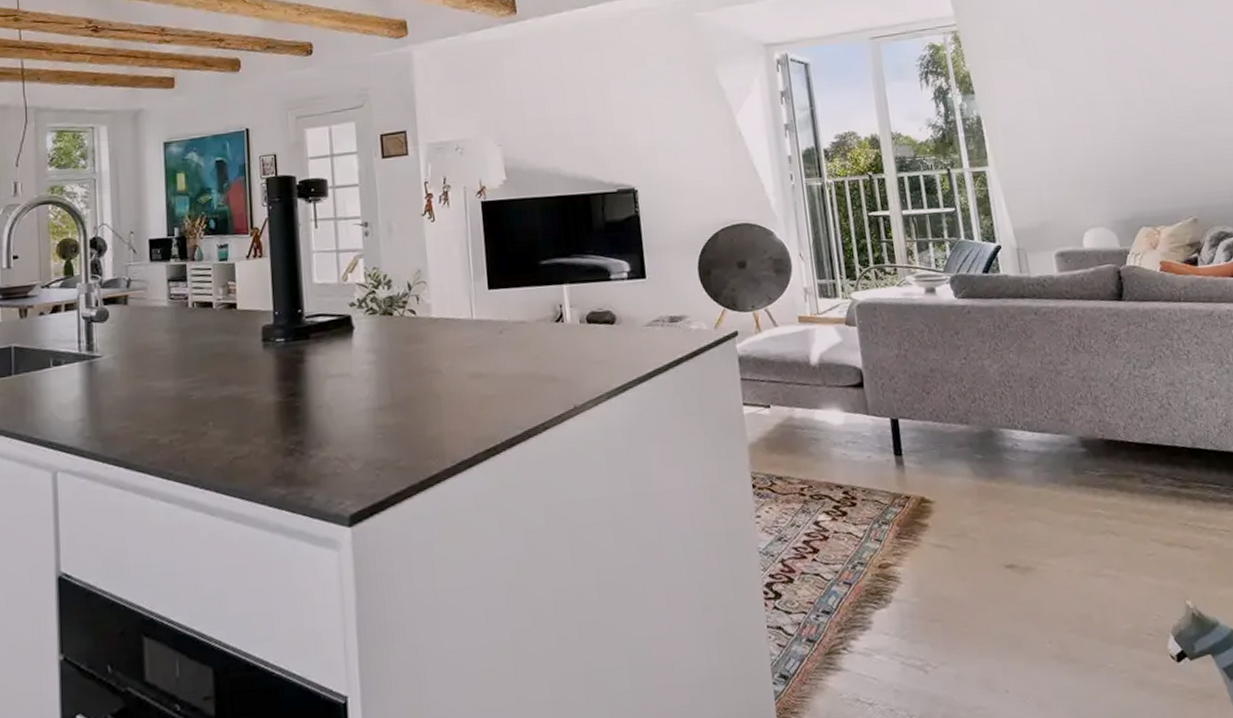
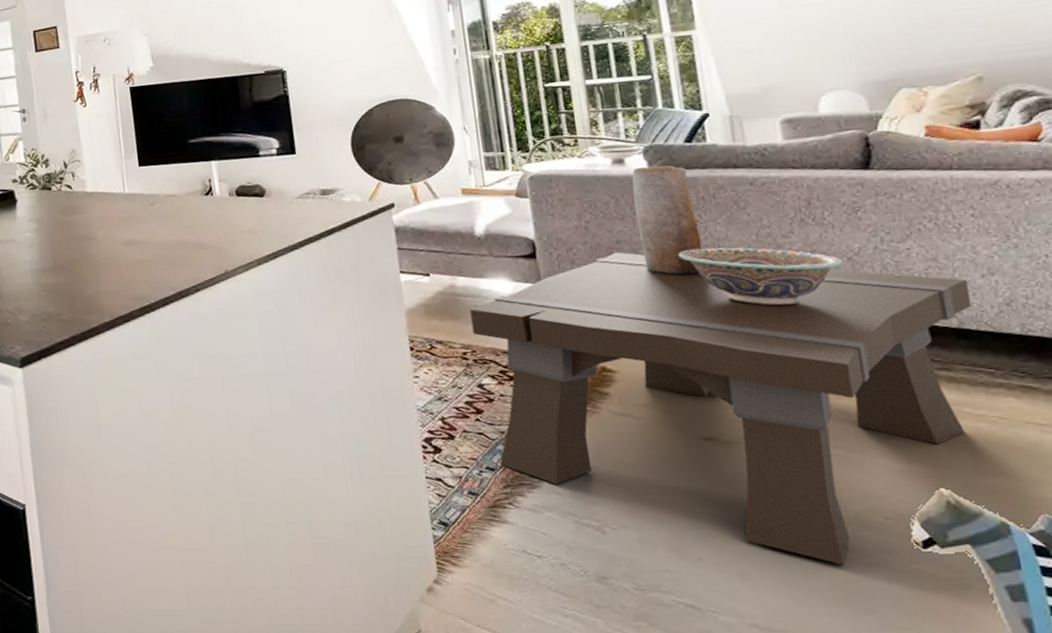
coffee table: none [806,380,1202,685] -> present [470,252,973,565]
vase: none [942,295,1000,402] -> present [632,165,703,275]
decorative bowl: none [980,374,1108,431] -> present [677,247,844,306]

